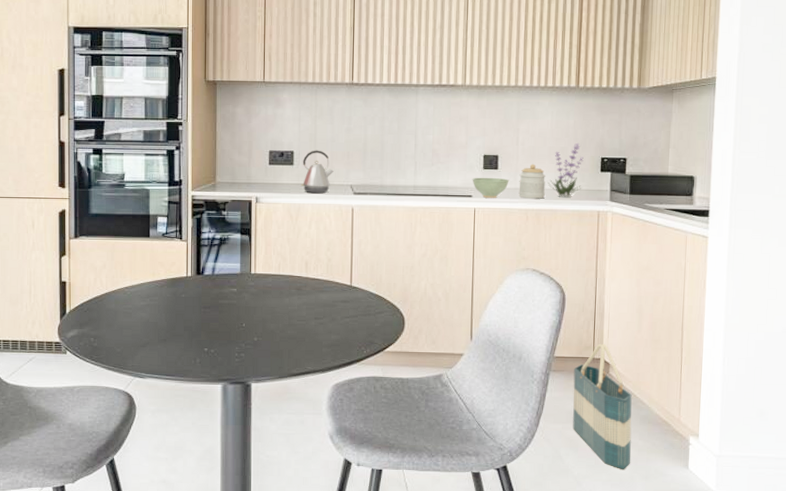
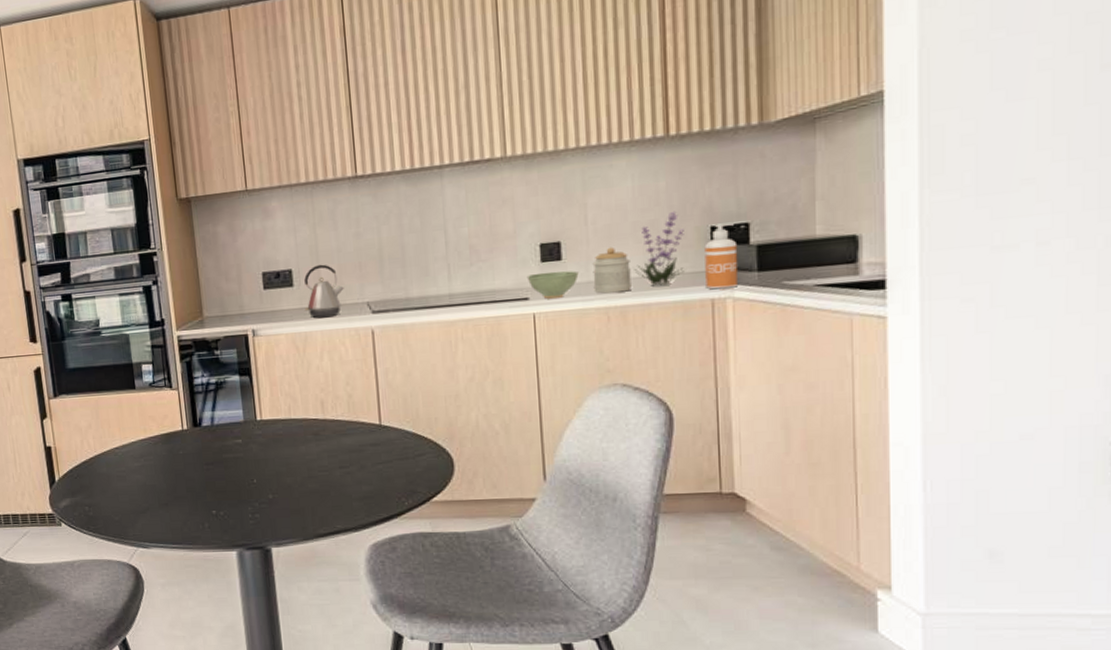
tote bag: present [573,343,632,470] -> none [693,473,789,637]
soap dispenser: none [595,156,618,205] -> present [704,222,739,290]

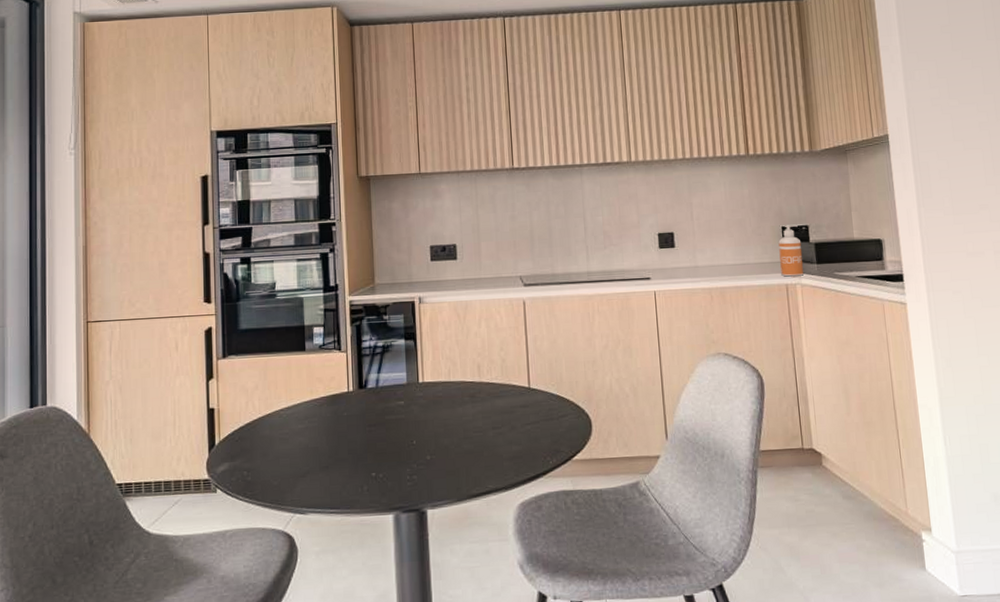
kettle: present [304,264,344,318] -> none [466,241,501,289]
bowl: present [526,271,579,299] -> none [648,256,688,279]
jar: present [592,247,631,294] -> none [698,239,728,277]
plant: present [634,210,684,286] -> none [729,213,765,272]

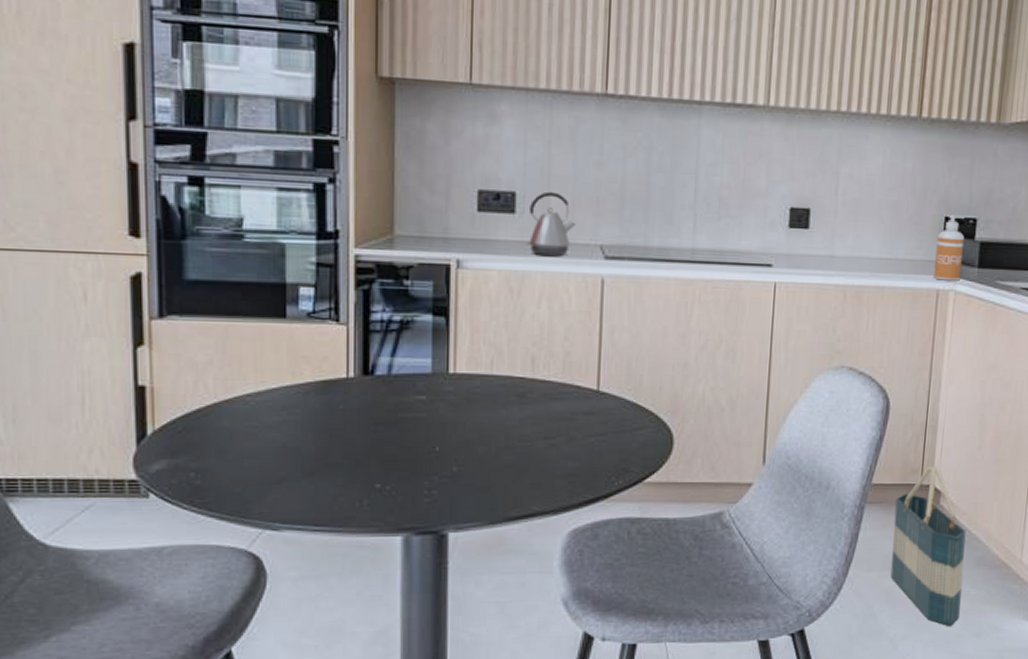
kettle: none [466,241,501,289] -> present [525,191,576,257]
tote bag: none [783,431,861,579] -> present [890,465,966,627]

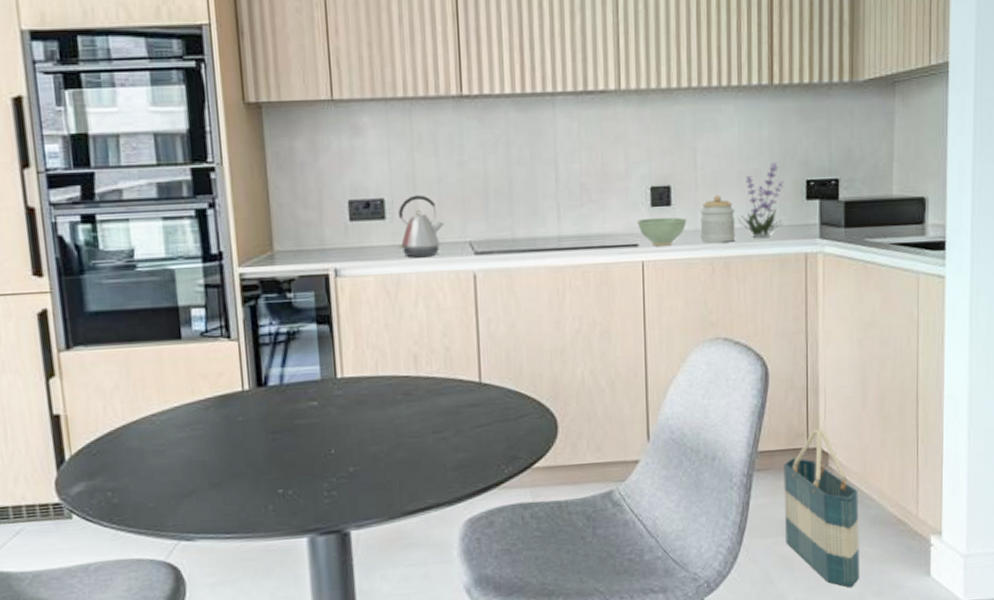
bowl: none [773,239,823,269] -> present [637,217,687,246]
jar: none [835,222,872,271] -> present [700,194,735,243]
plant: none [874,195,922,270] -> present [738,161,783,238]
soap dispenser: present [934,215,965,281] -> none [800,177,829,244]

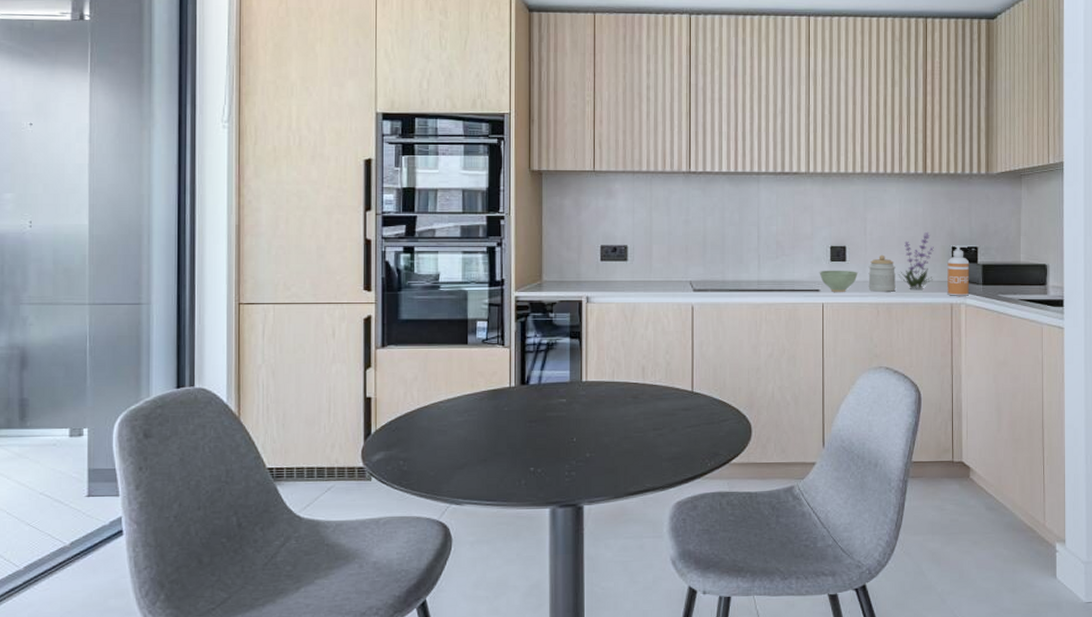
kettle: present [398,195,444,258] -> none [635,244,671,292]
tote bag: present [784,428,860,588] -> none [933,445,997,584]
soap dispenser: none [800,177,829,244] -> present [947,245,970,296]

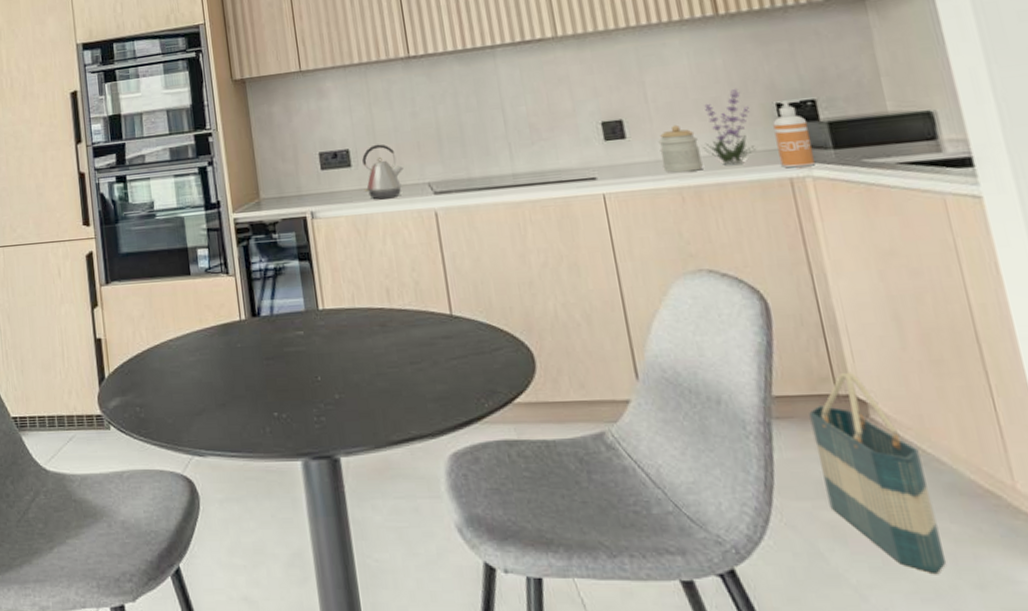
kettle: none [635,244,671,292] -> present [362,144,404,200]
bowl: present [819,270,858,292] -> none [591,149,646,179]
tote bag: none [933,445,997,584] -> present [809,371,947,575]

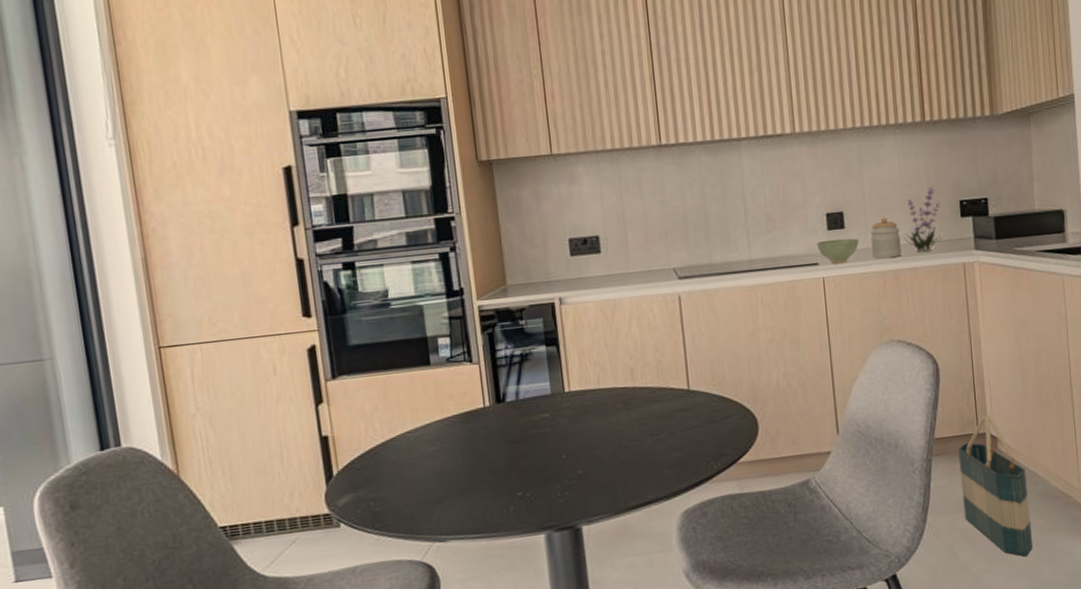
kettle: present [362,144,404,200] -> none [612,230,651,285]
bowl: none [591,149,646,179] -> present [816,238,859,264]
soap dispenser: present [772,99,815,168] -> none [956,197,982,255]

